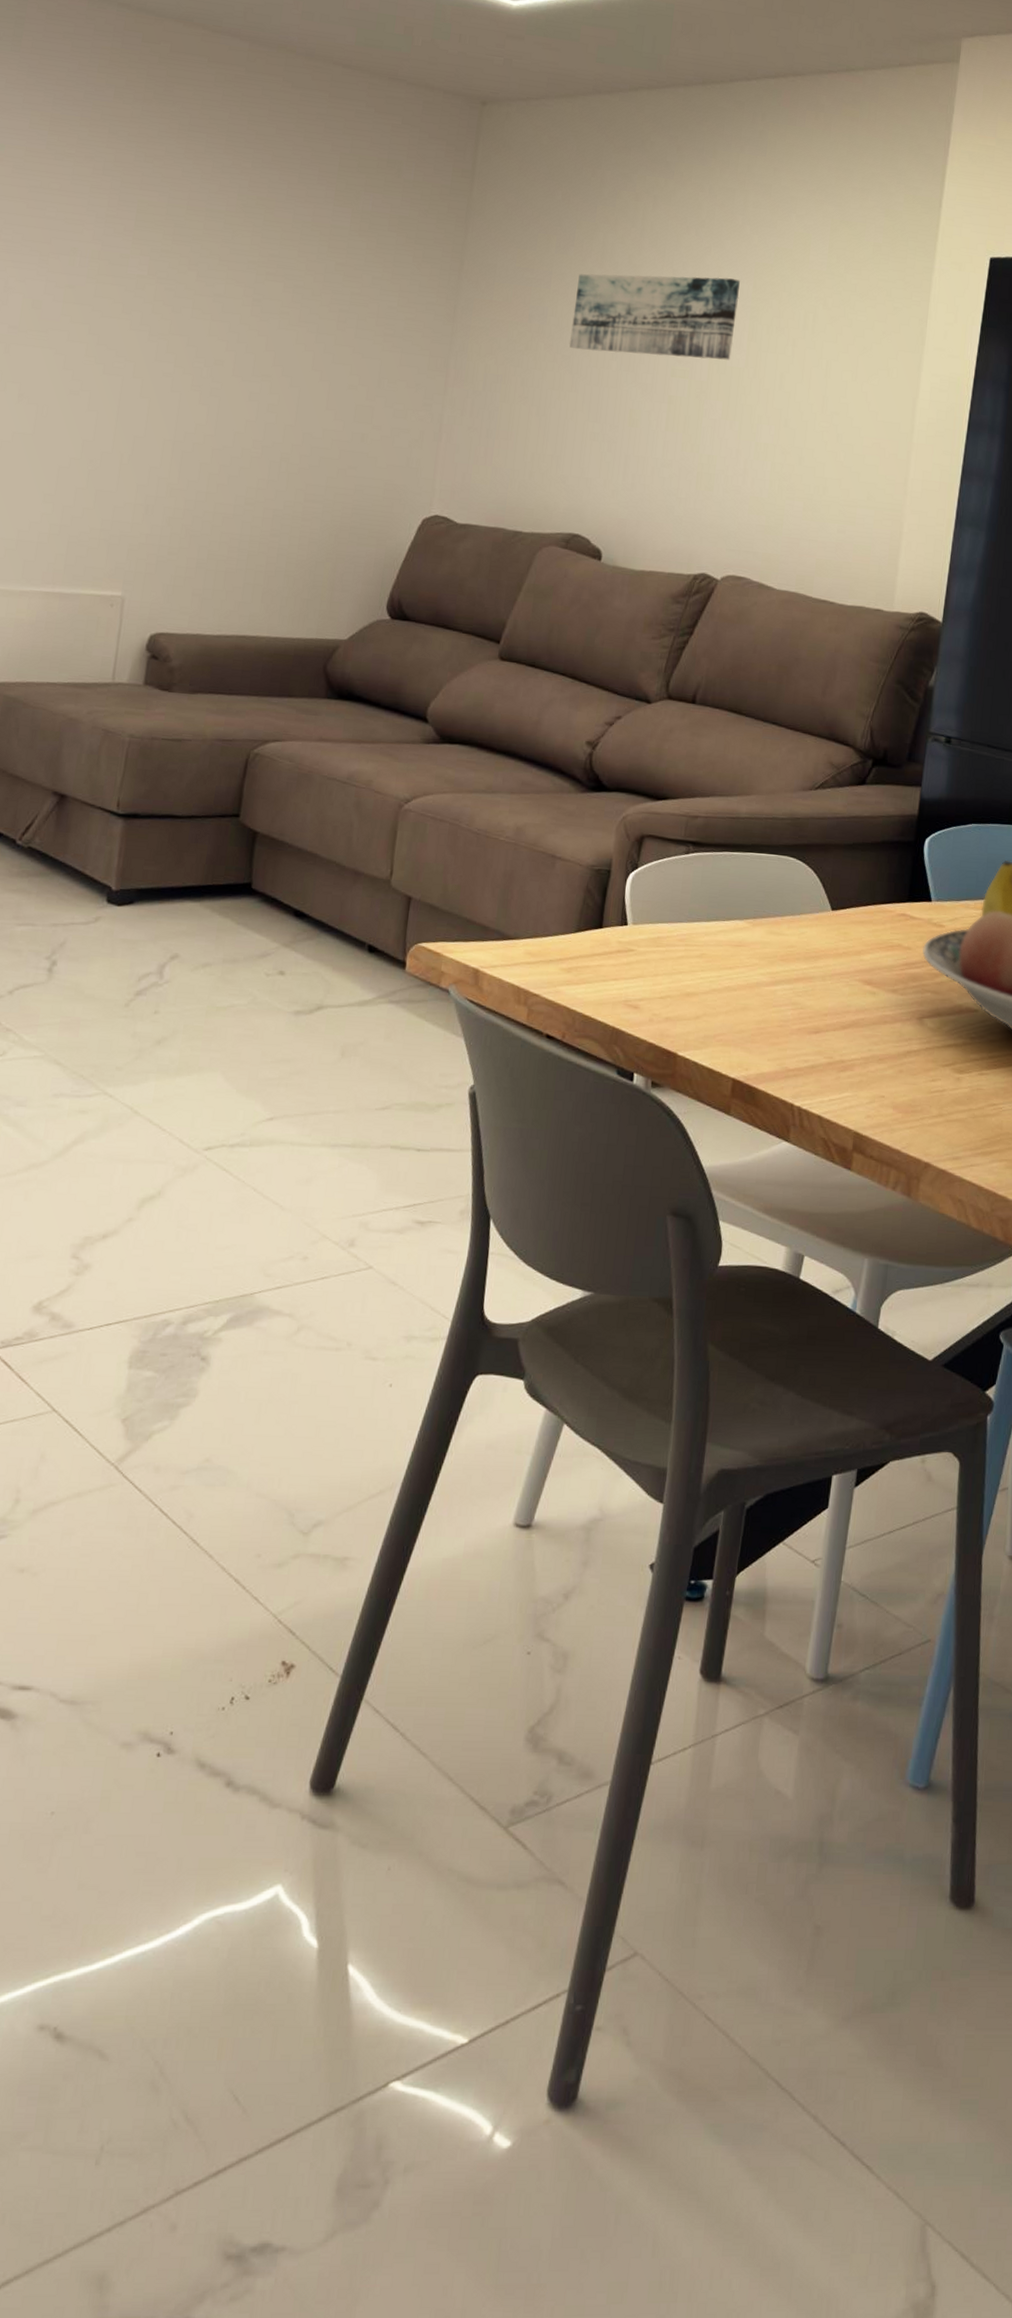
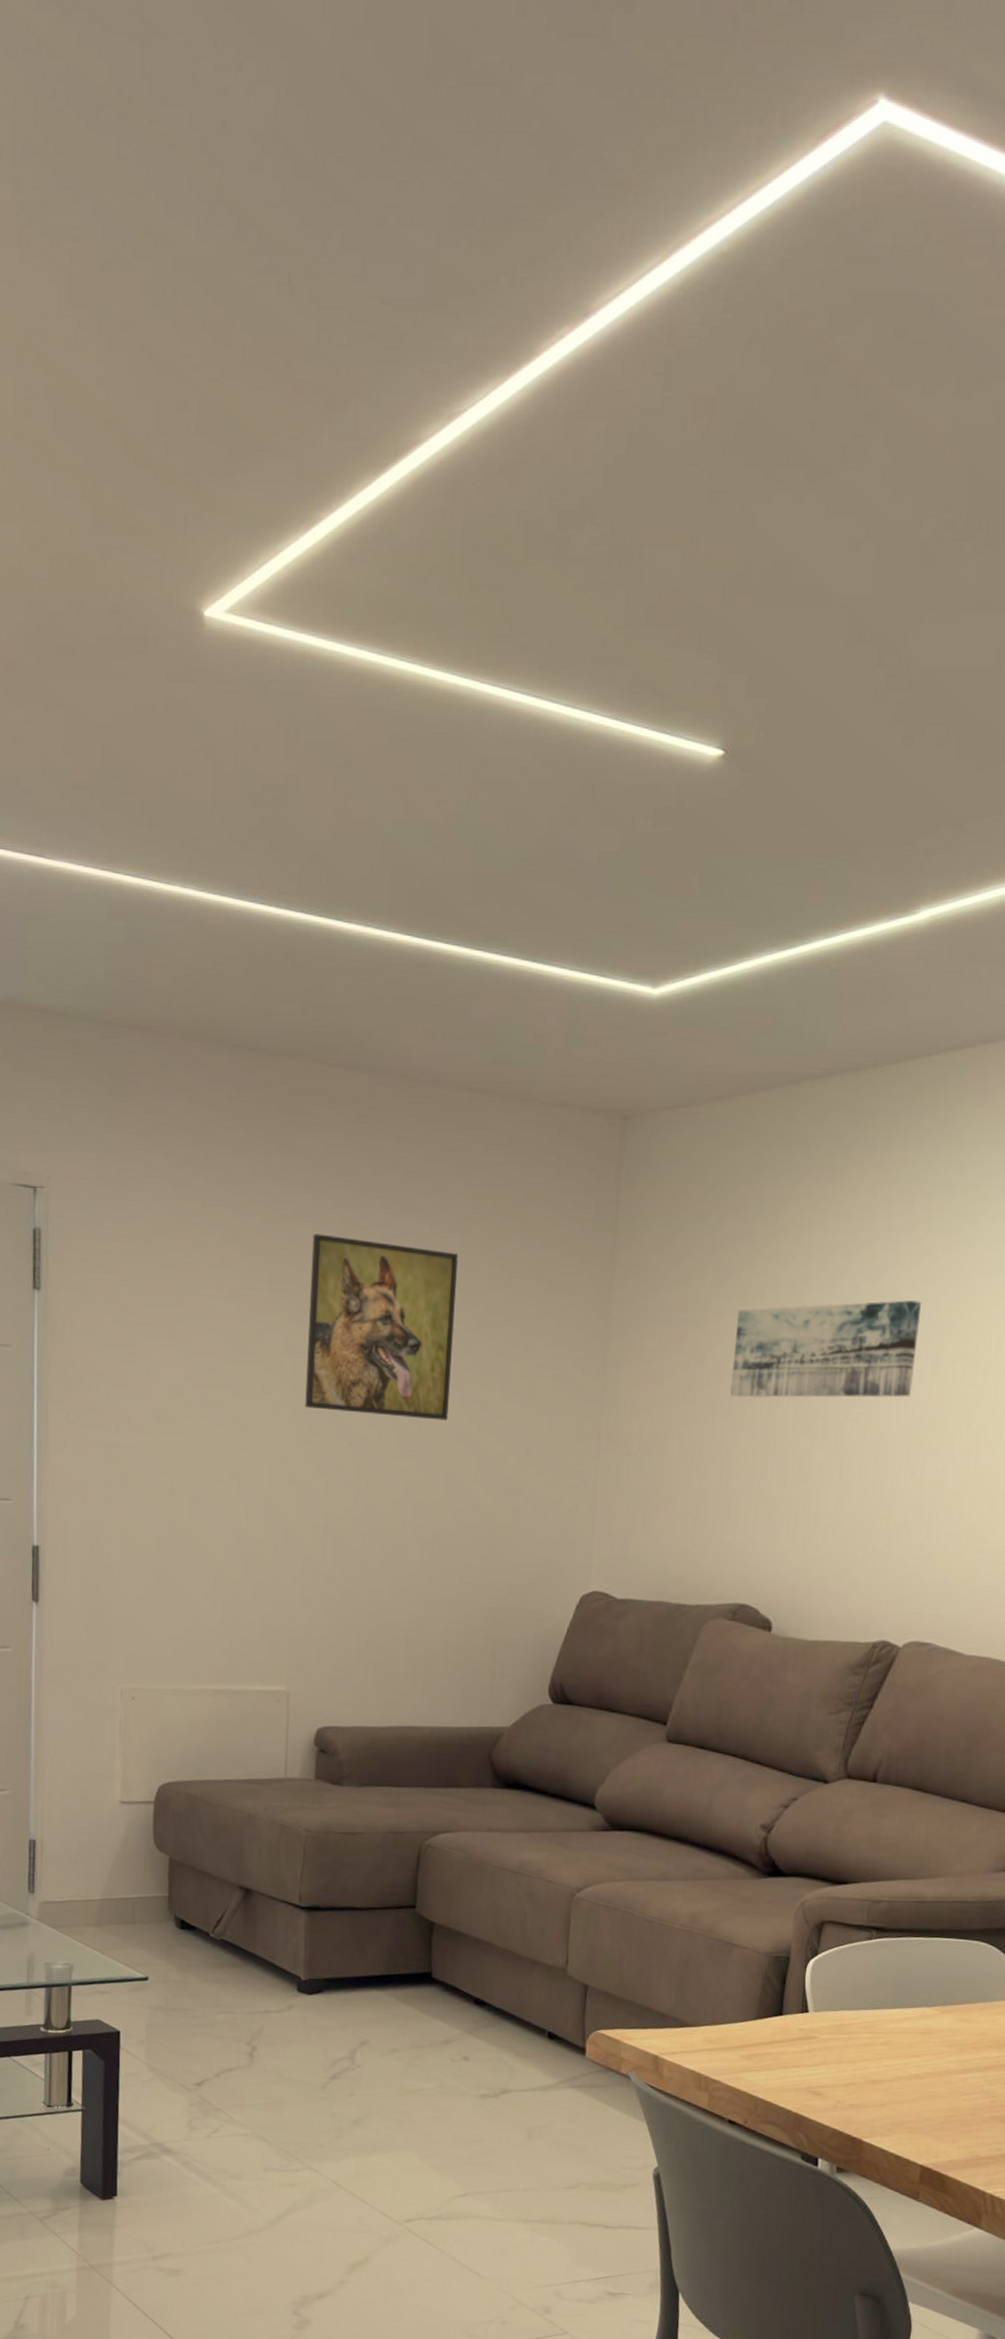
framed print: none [163,174,323,351] -> present [305,1233,458,1421]

